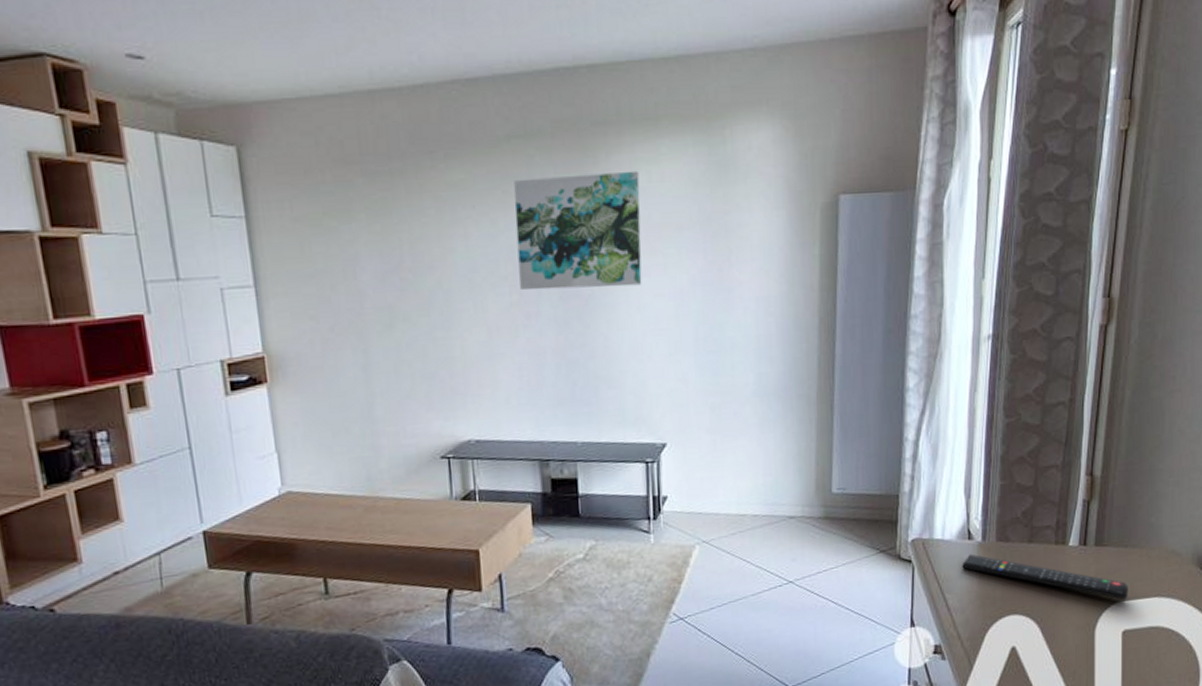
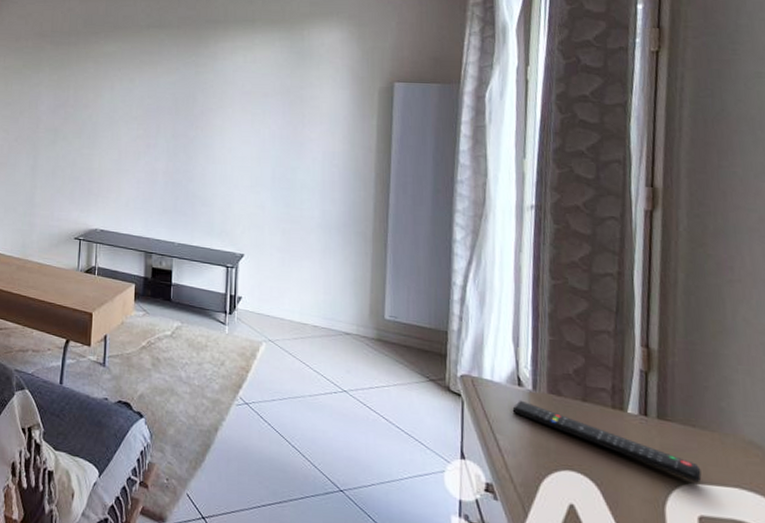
wall art: present [514,170,642,290] -> none [145,54,237,133]

